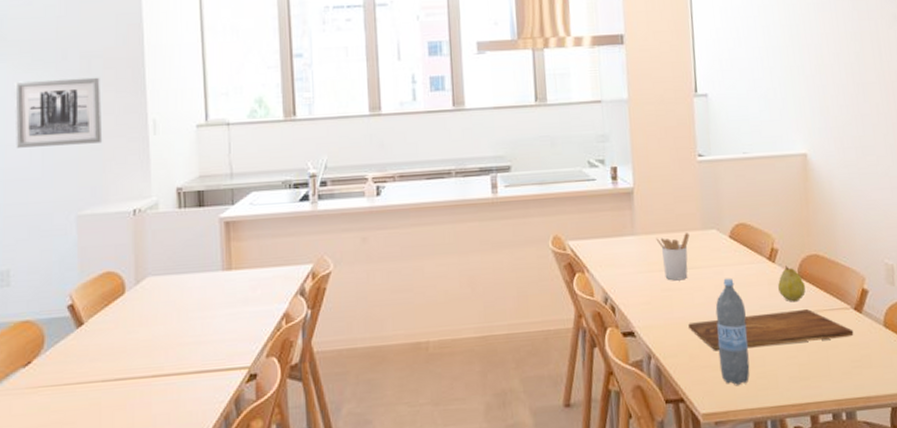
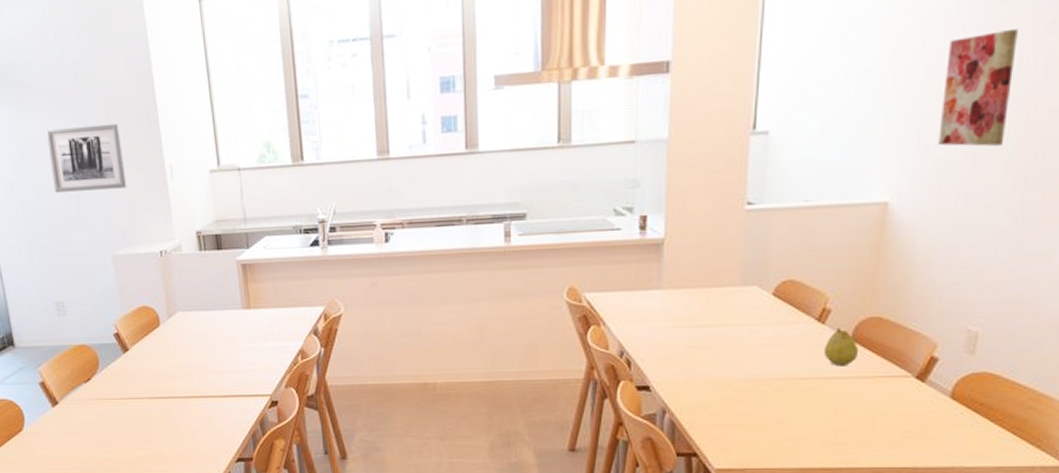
utensil holder: present [656,233,690,281] -> none [685,288,725,338]
cutting board: present [688,308,854,351] -> none [712,373,910,411]
water bottle: present [715,278,750,386] -> none [742,337,780,446]
wall art: none [828,20,881,109] -> present [938,29,1018,147]

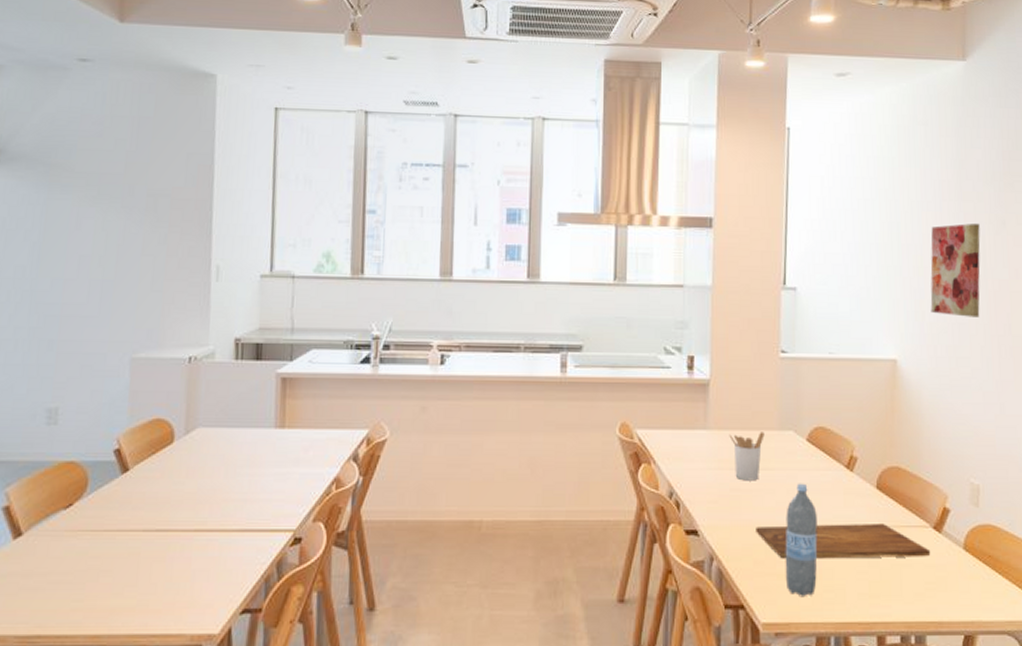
wall art: present [45,123,127,193] -> none [74,214,166,285]
utensil holder: none [685,288,725,338] -> present [729,432,765,481]
cutting board: none [712,373,910,411] -> present [756,522,931,559]
water bottle: none [742,337,780,446] -> present [785,483,818,598]
fruit: present [823,328,858,366] -> none [853,476,883,515]

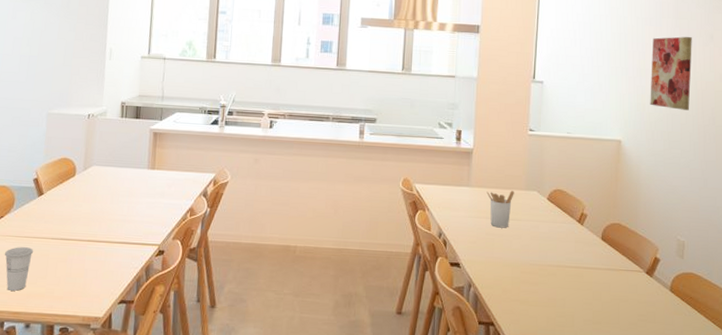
cup: none [75,545,118,606] -> present [4,247,34,291]
cutting board: present [756,522,931,559] -> none [505,263,643,295]
water bottle: present [785,483,818,598] -> none [527,232,553,320]

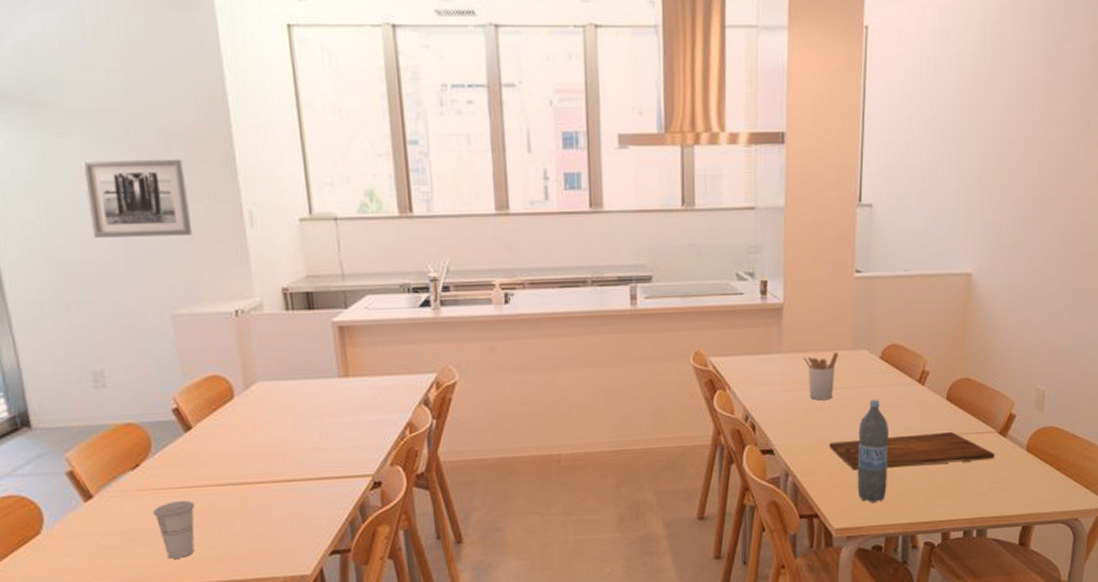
wall art: none [10,8,76,61] -> present [81,159,193,238]
cutting board: none [505,263,643,295] -> present [829,431,995,470]
water bottle: none [527,232,553,320] -> present [857,399,888,504]
wall art: present [650,36,692,110] -> none [1008,127,1064,226]

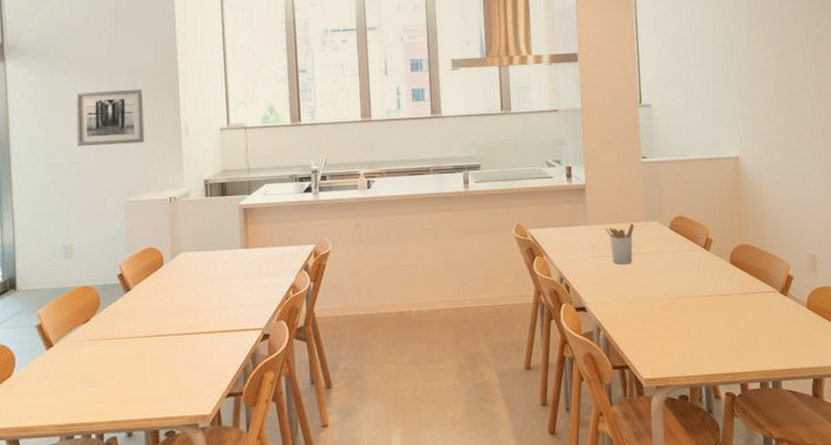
cup: present [152,500,196,559] -> none [95,349,127,399]
cutting board: present [829,431,995,470] -> none [633,291,780,326]
water bottle: present [857,399,888,504] -> none [657,263,687,356]

